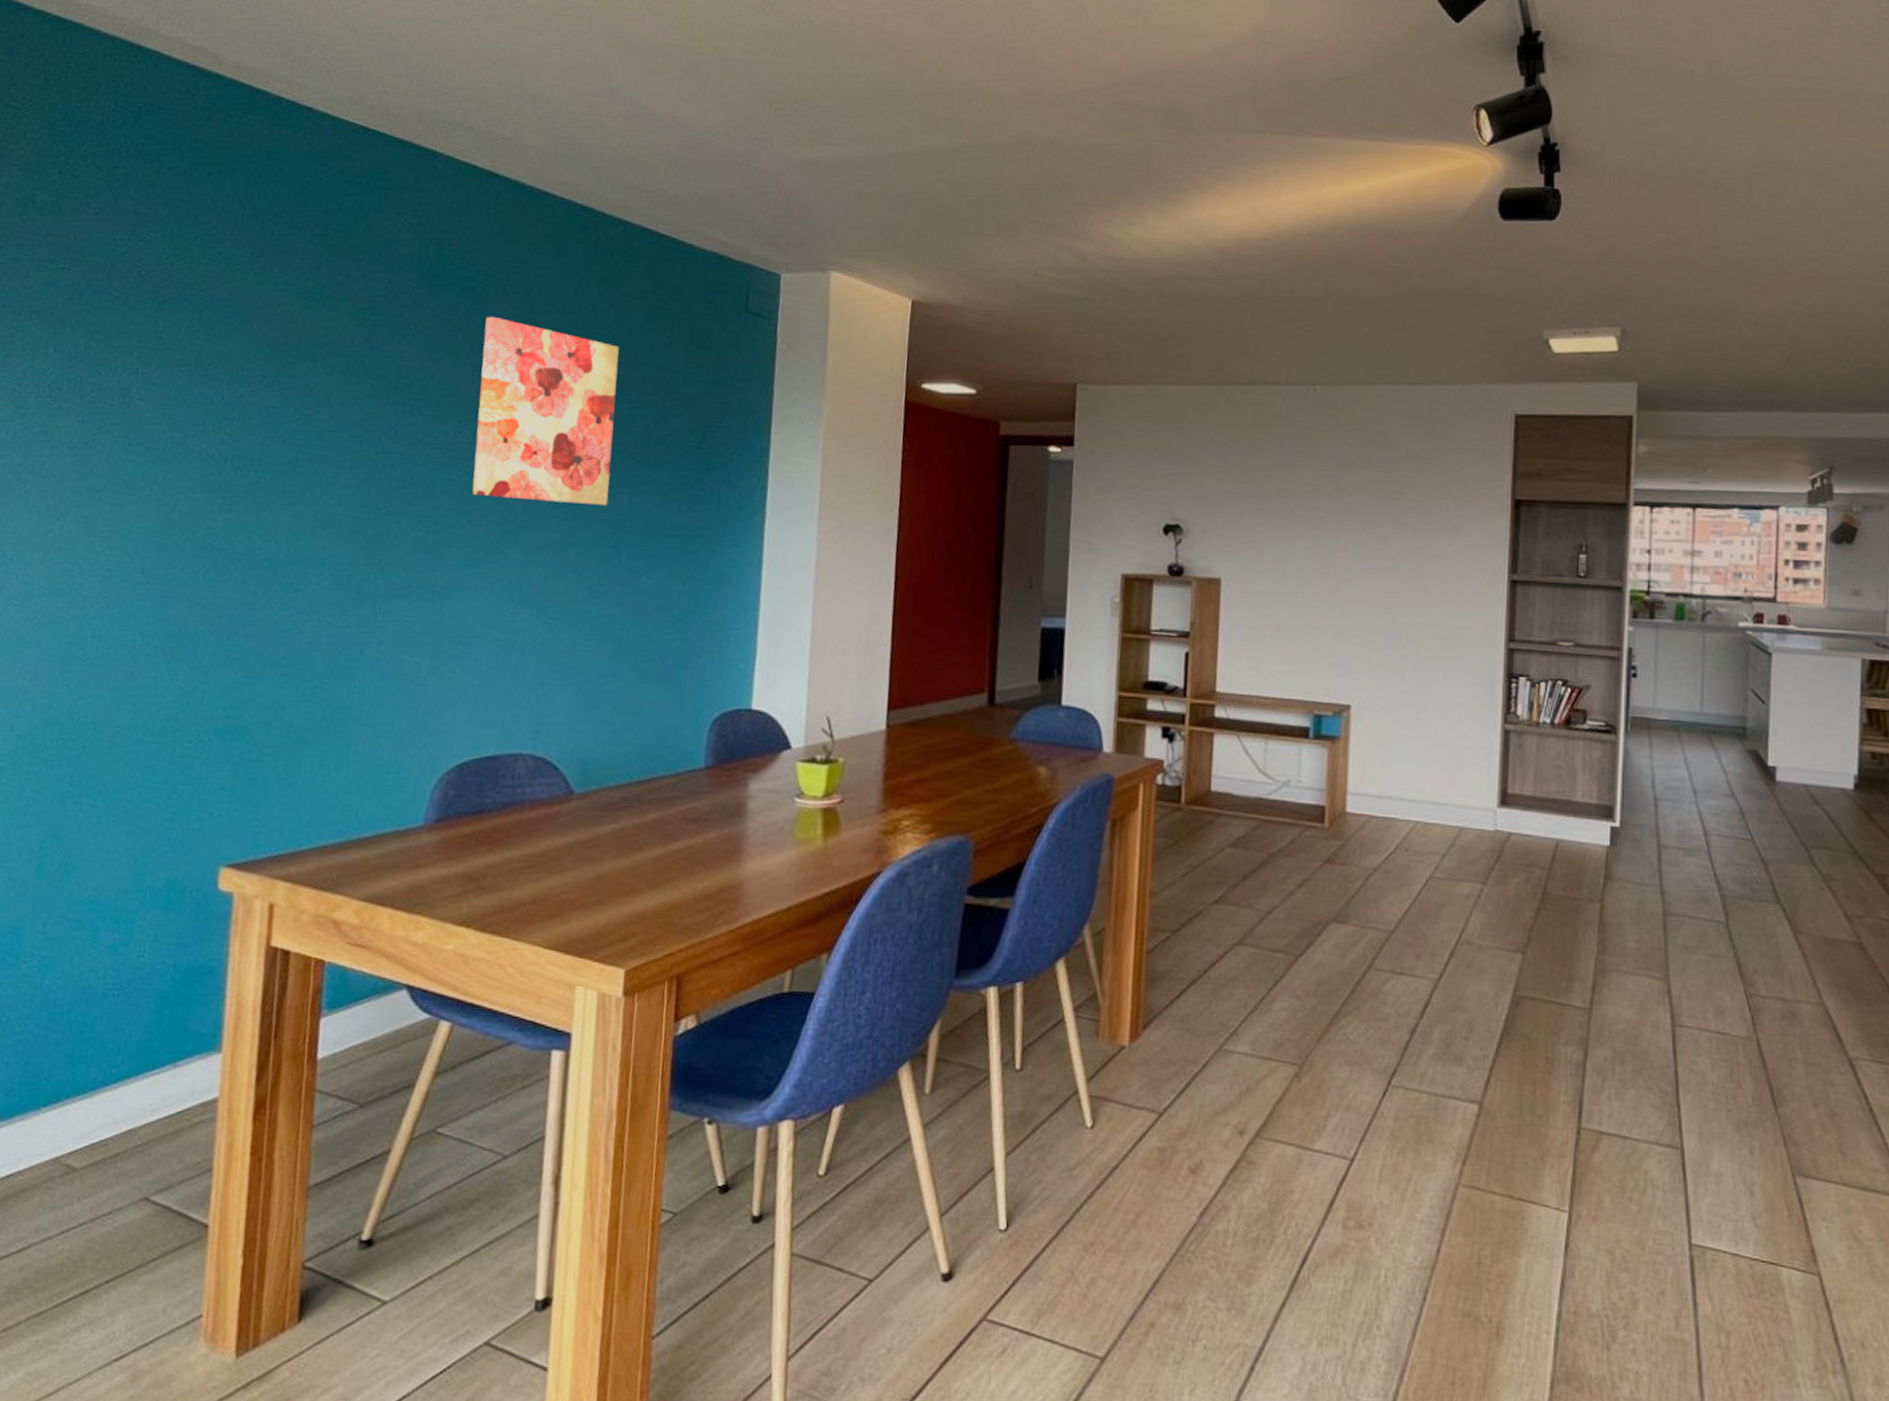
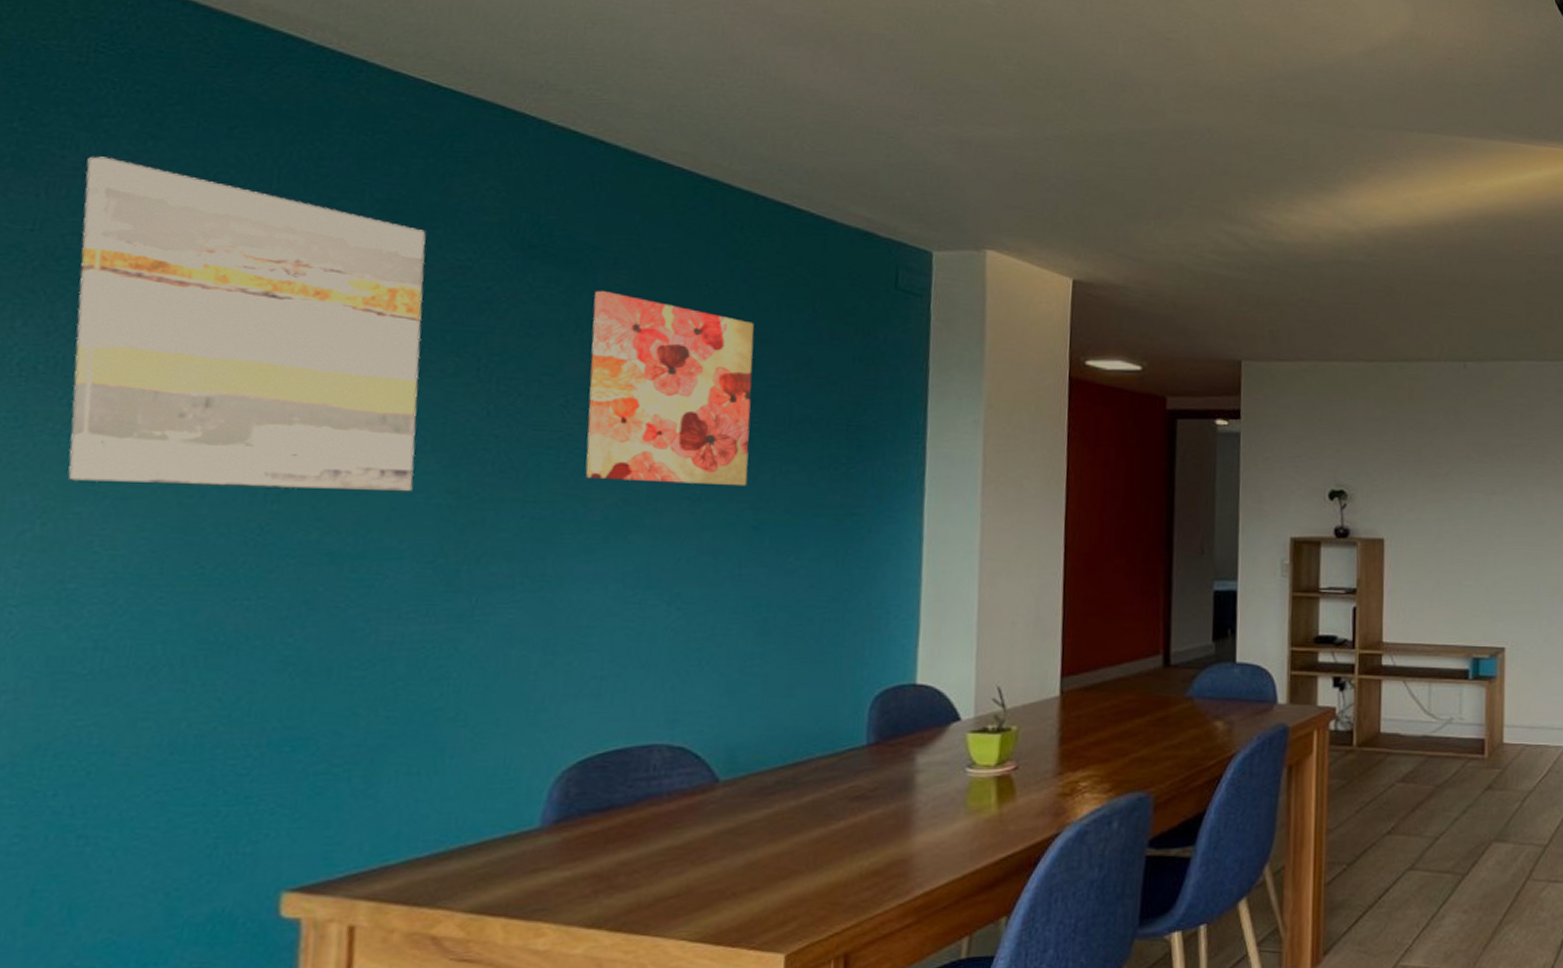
wall art: none [80,203,353,505] -> present [68,156,426,492]

